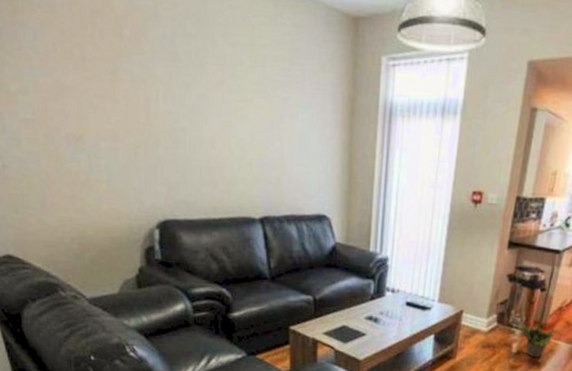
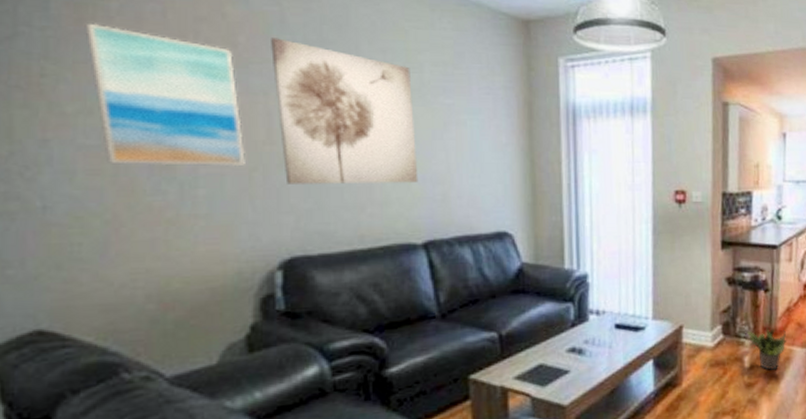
wall art: none [17,14,132,143] -> present [85,23,245,167]
wall art: none [148,30,258,167] -> present [271,37,419,184]

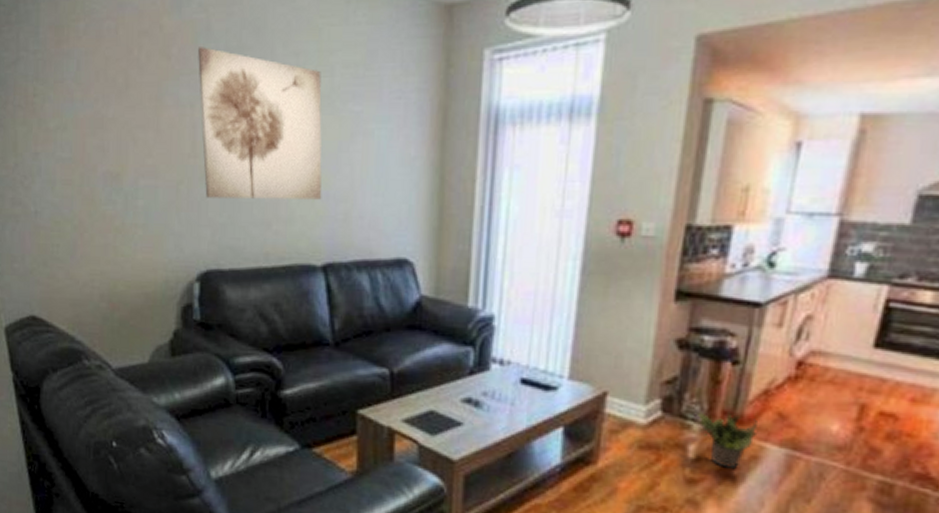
wall art: present [85,23,245,167] -> none [62,44,174,179]

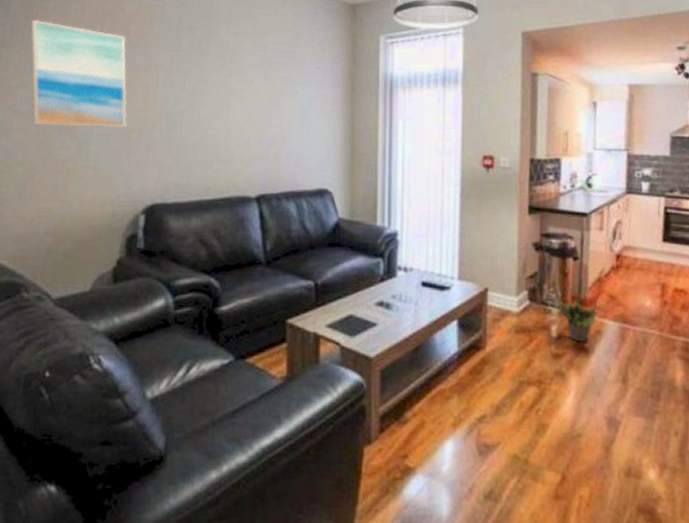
wall art: none [62,44,174,179] -> present [30,19,127,128]
wall art: present [198,47,322,200] -> none [153,26,257,144]

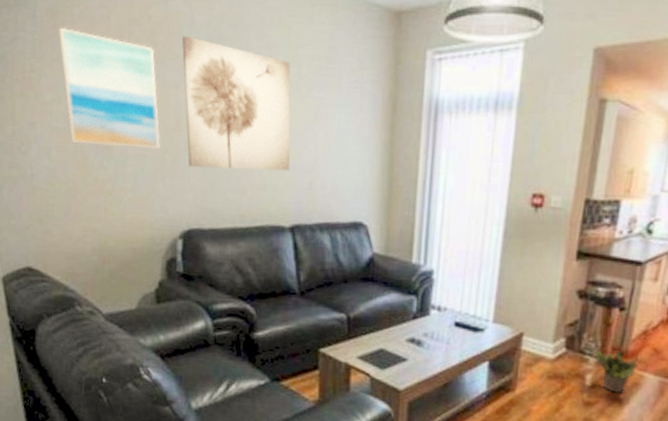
wall art: none [153,26,257,144] -> present [182,36,291,171]

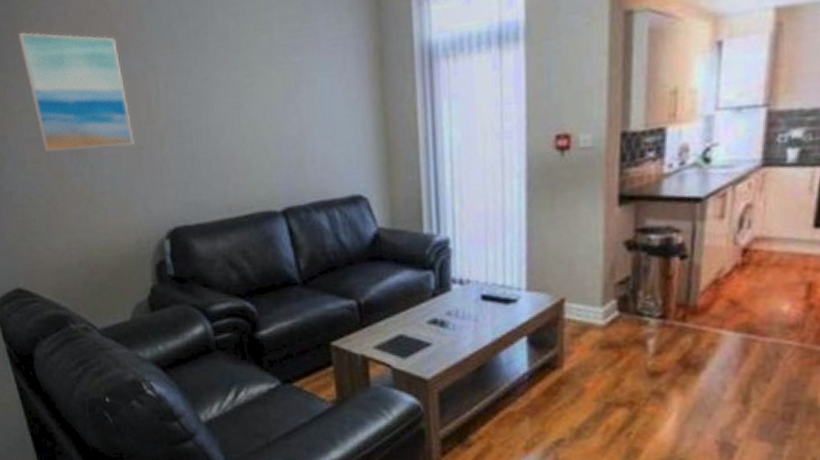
wall art: present [182,36,291,171] -> none [143,19,275,160]
potted plant: present [593,348,639,393] -> none [653,304,713,358]

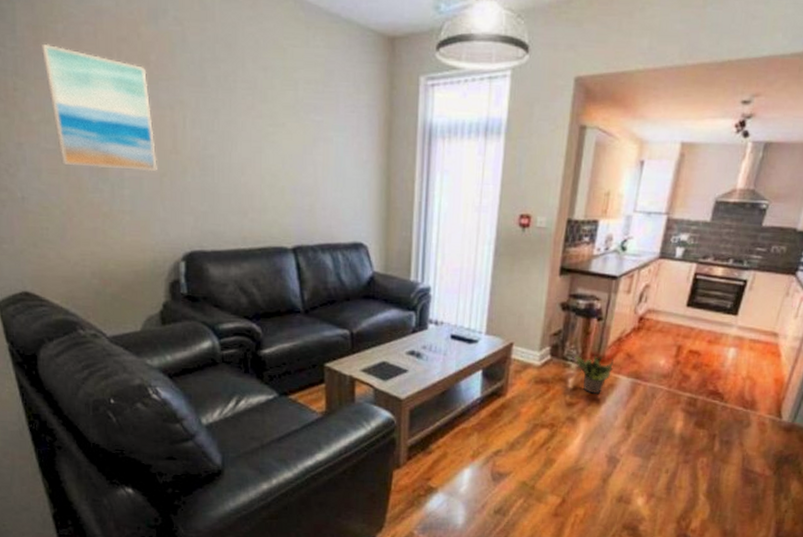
potted plant: none [653,304,713,358] -> present [575,354,614,394]

